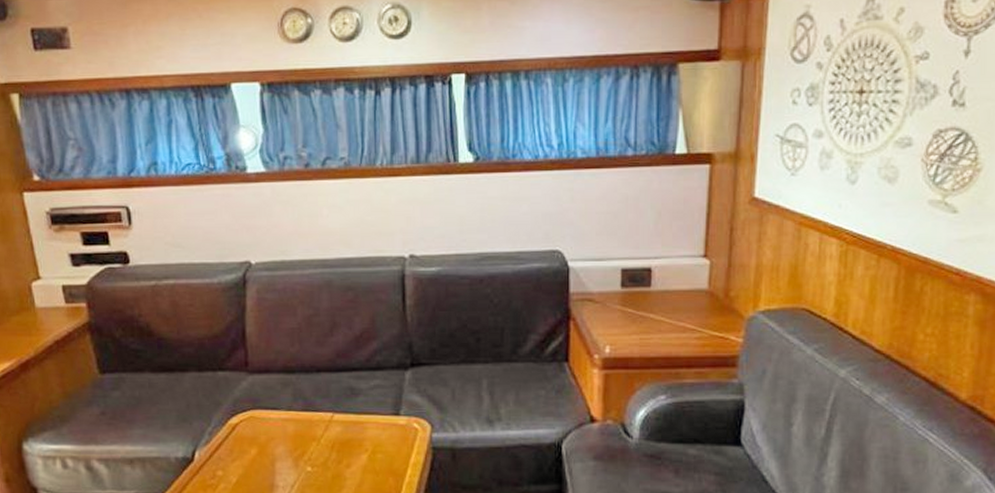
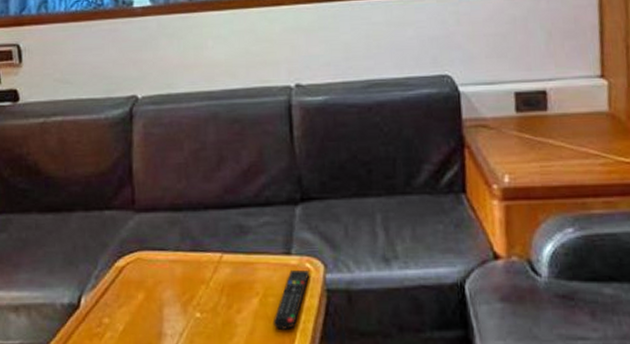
remote control: none [380,429,417,483] -> present [272,269,310,329]

